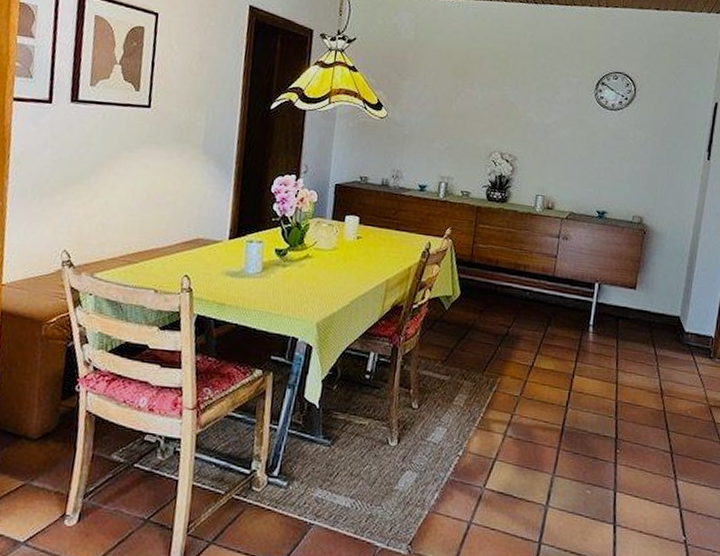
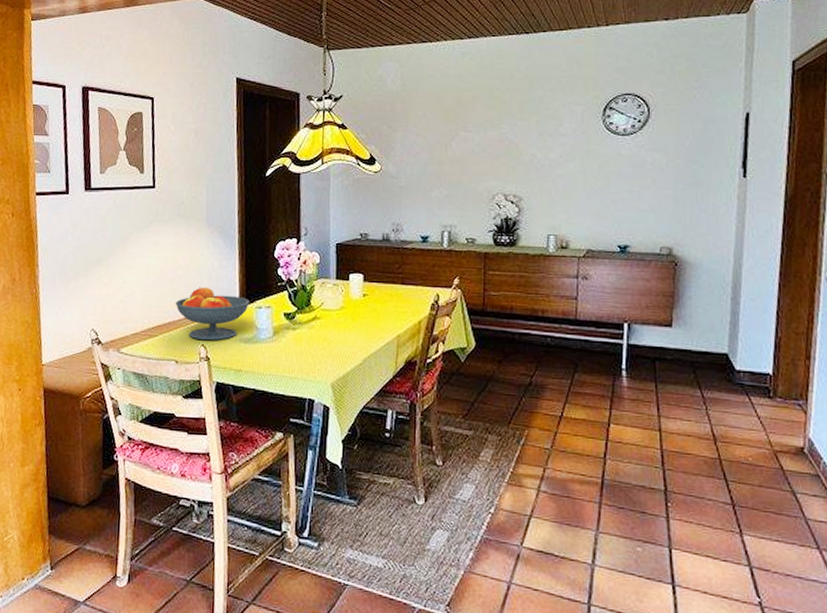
fruit bowl: none [160,215,241,272] -> present [175,286,250,341]

